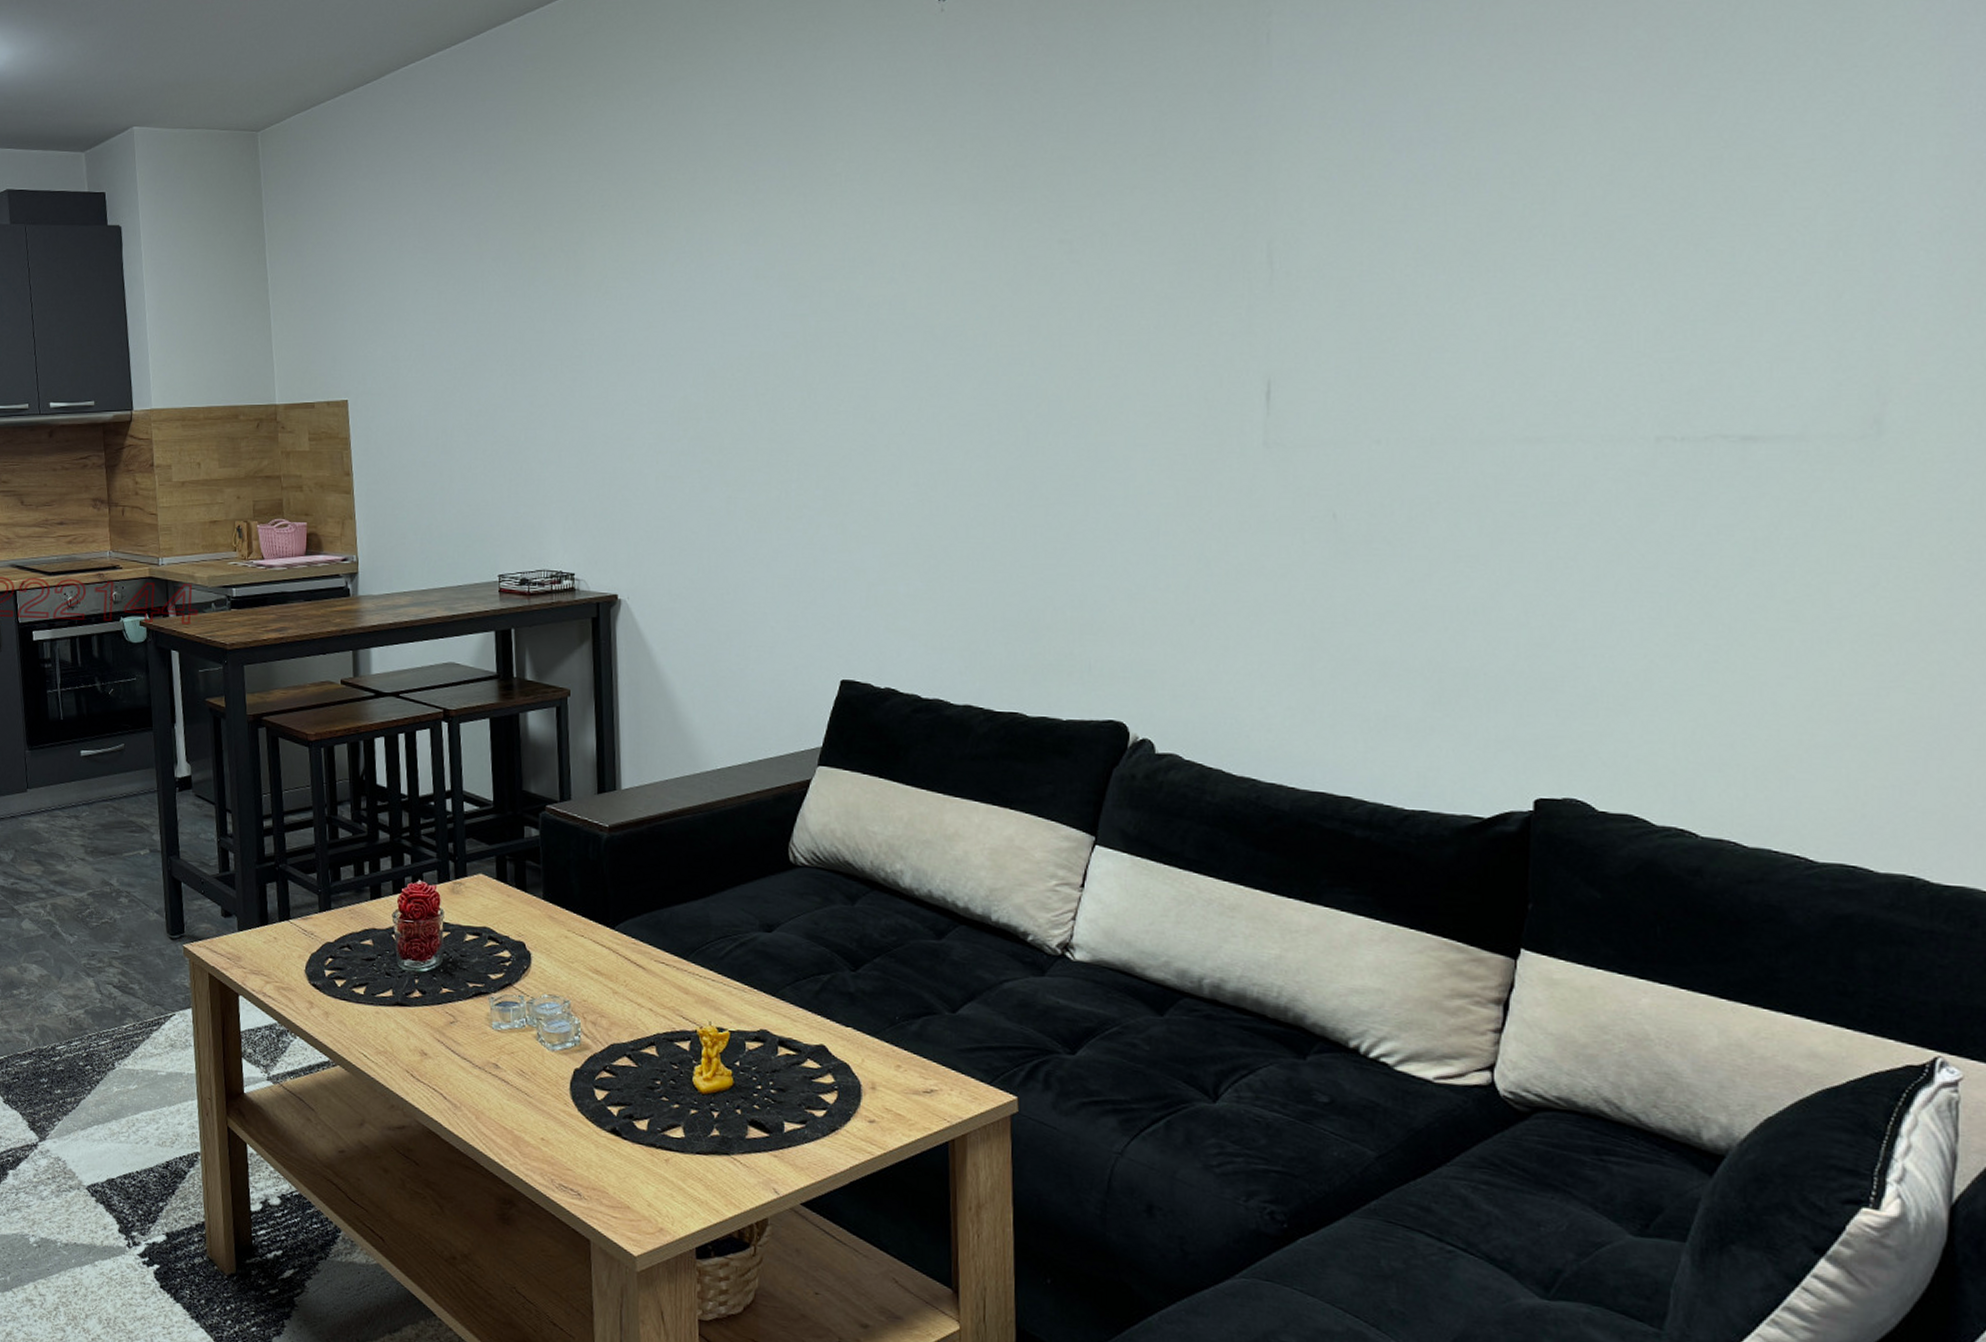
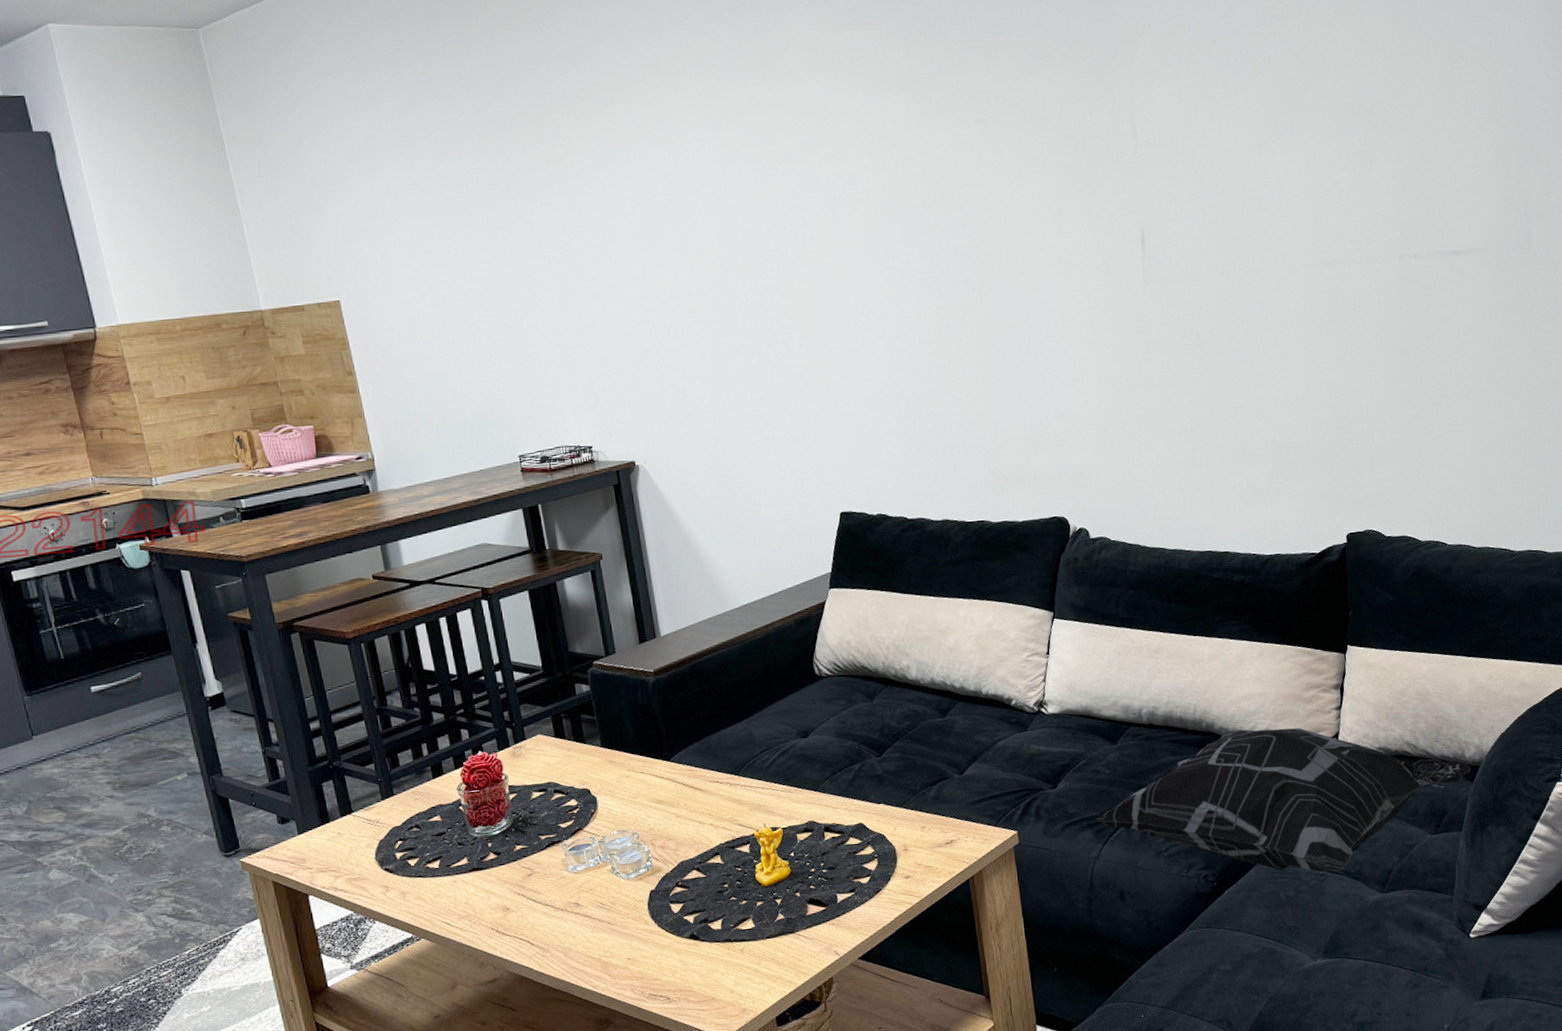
decorative pillow: none [1124,1029,1709,1252] -> present [1095,727,1471,872]

